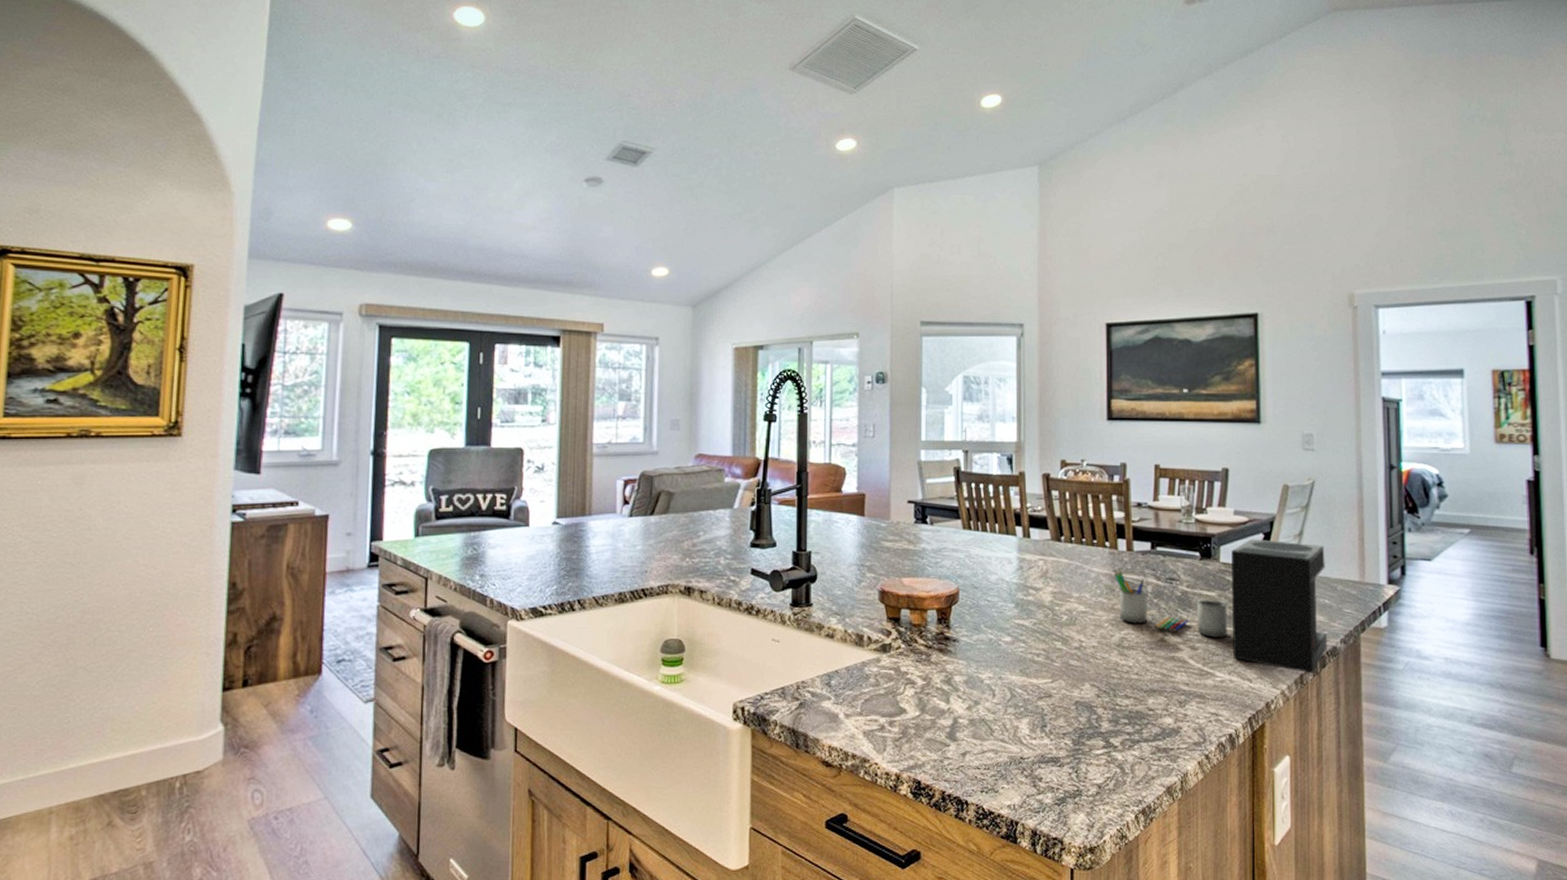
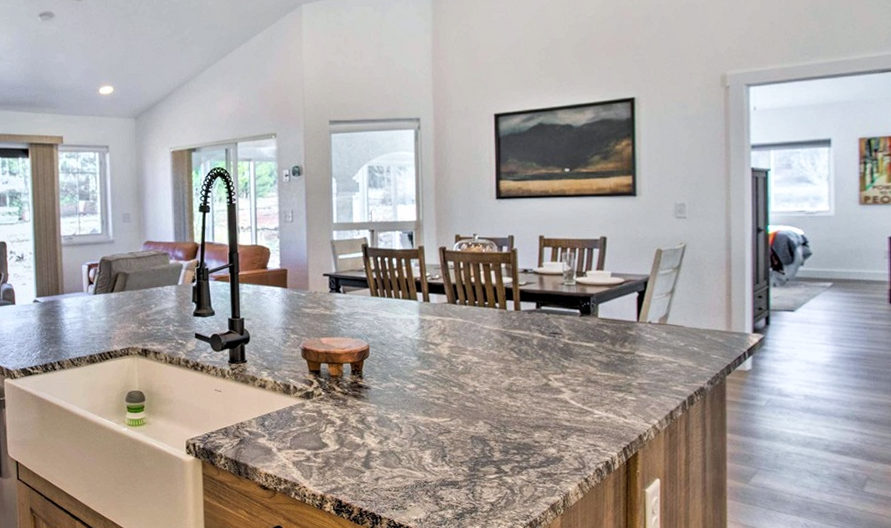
coffee maker: present [1113,538,1327,674] -> none [503,296,695,411]

